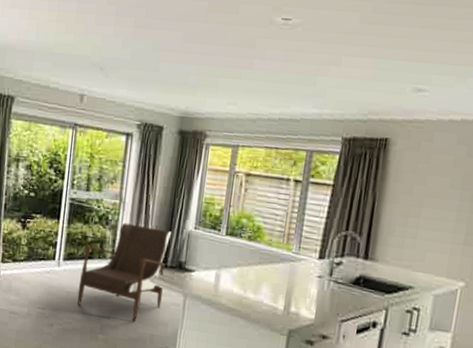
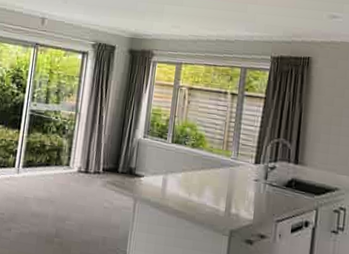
armchair: present [77,223,172,321] -> none [34,132,123,225]

